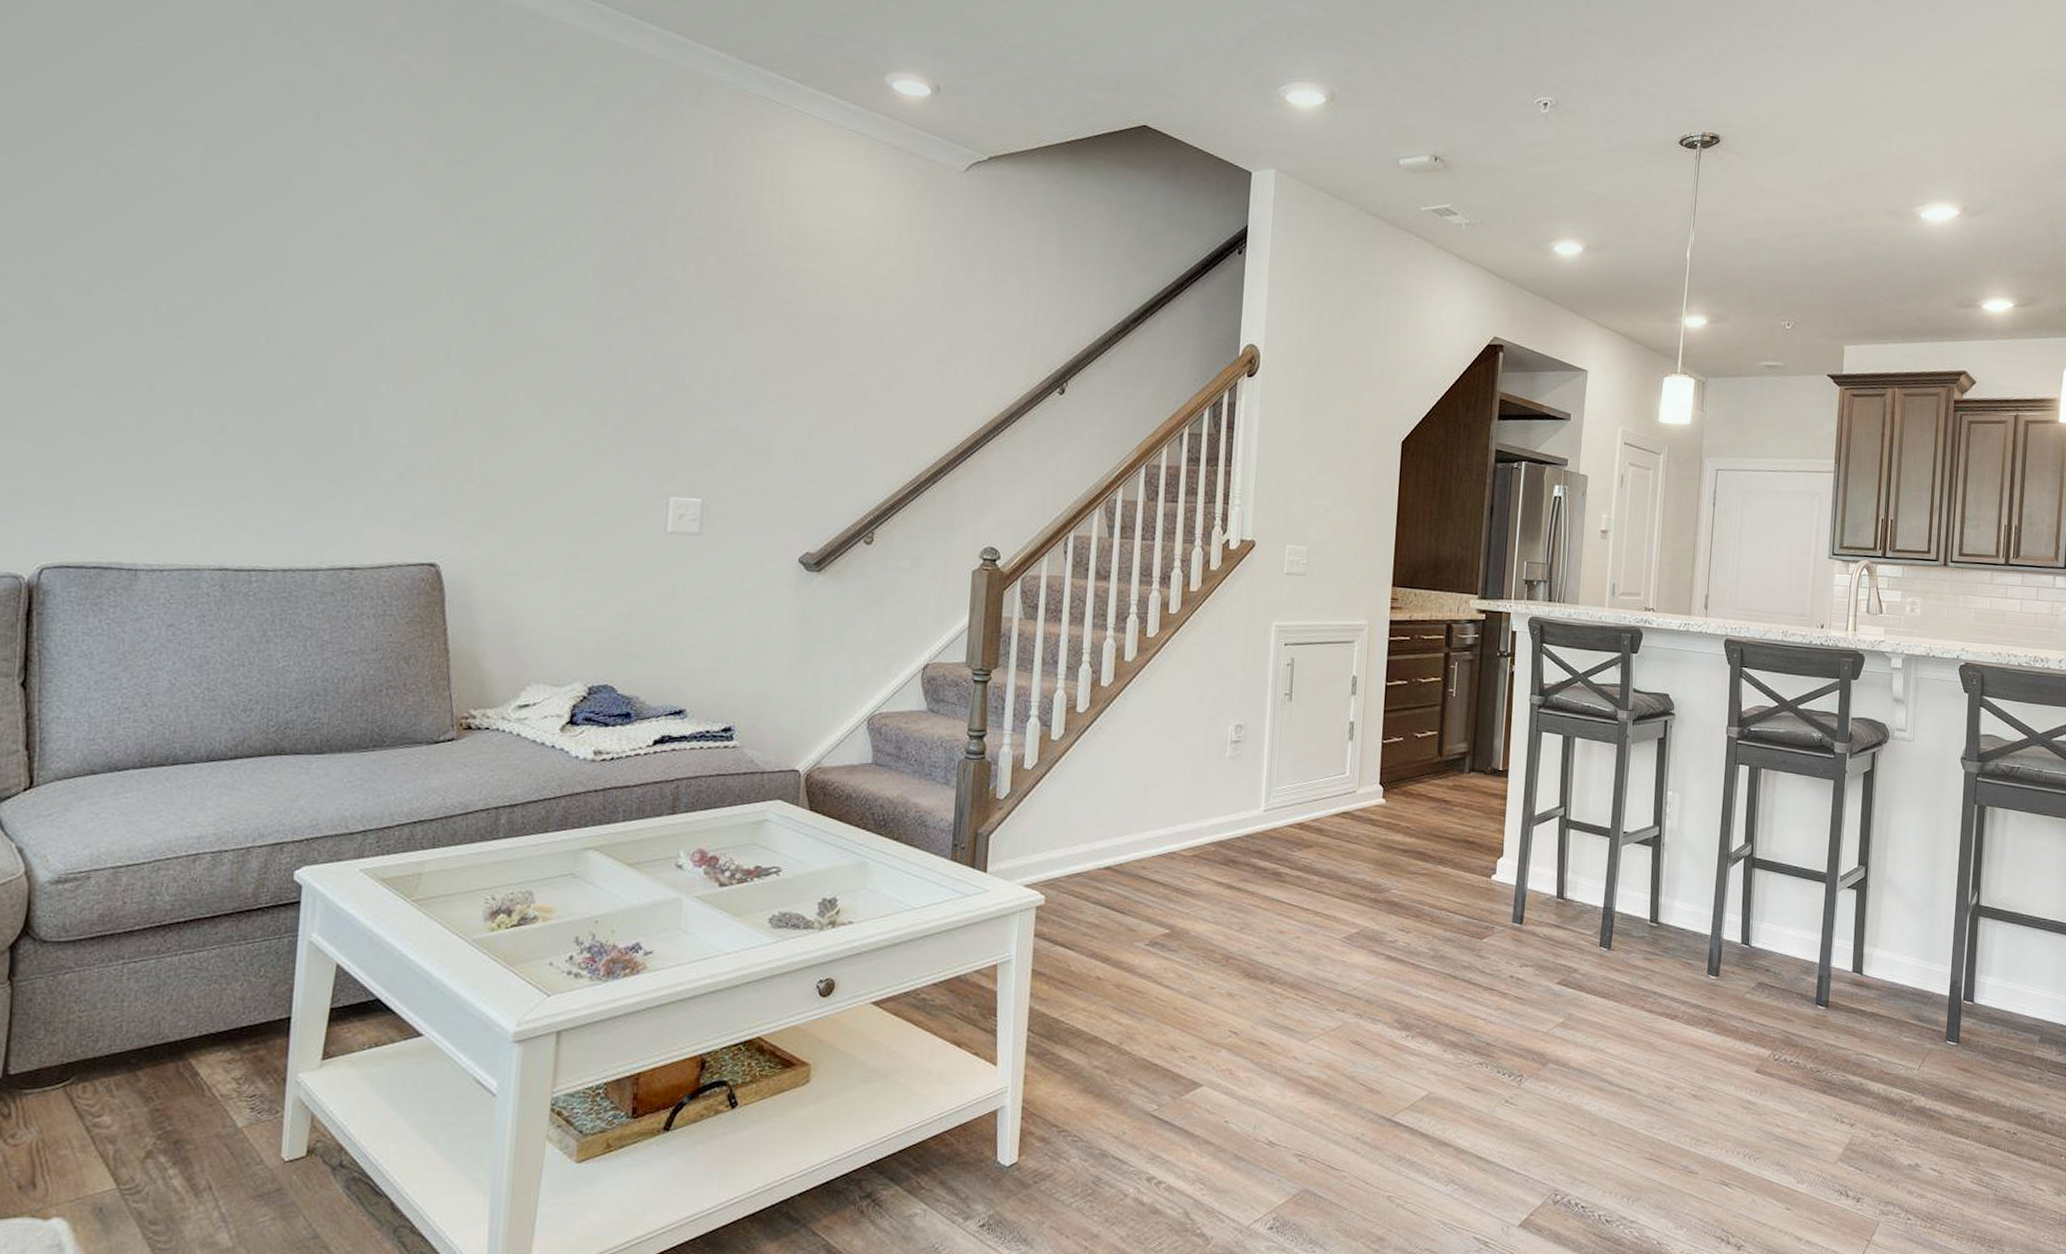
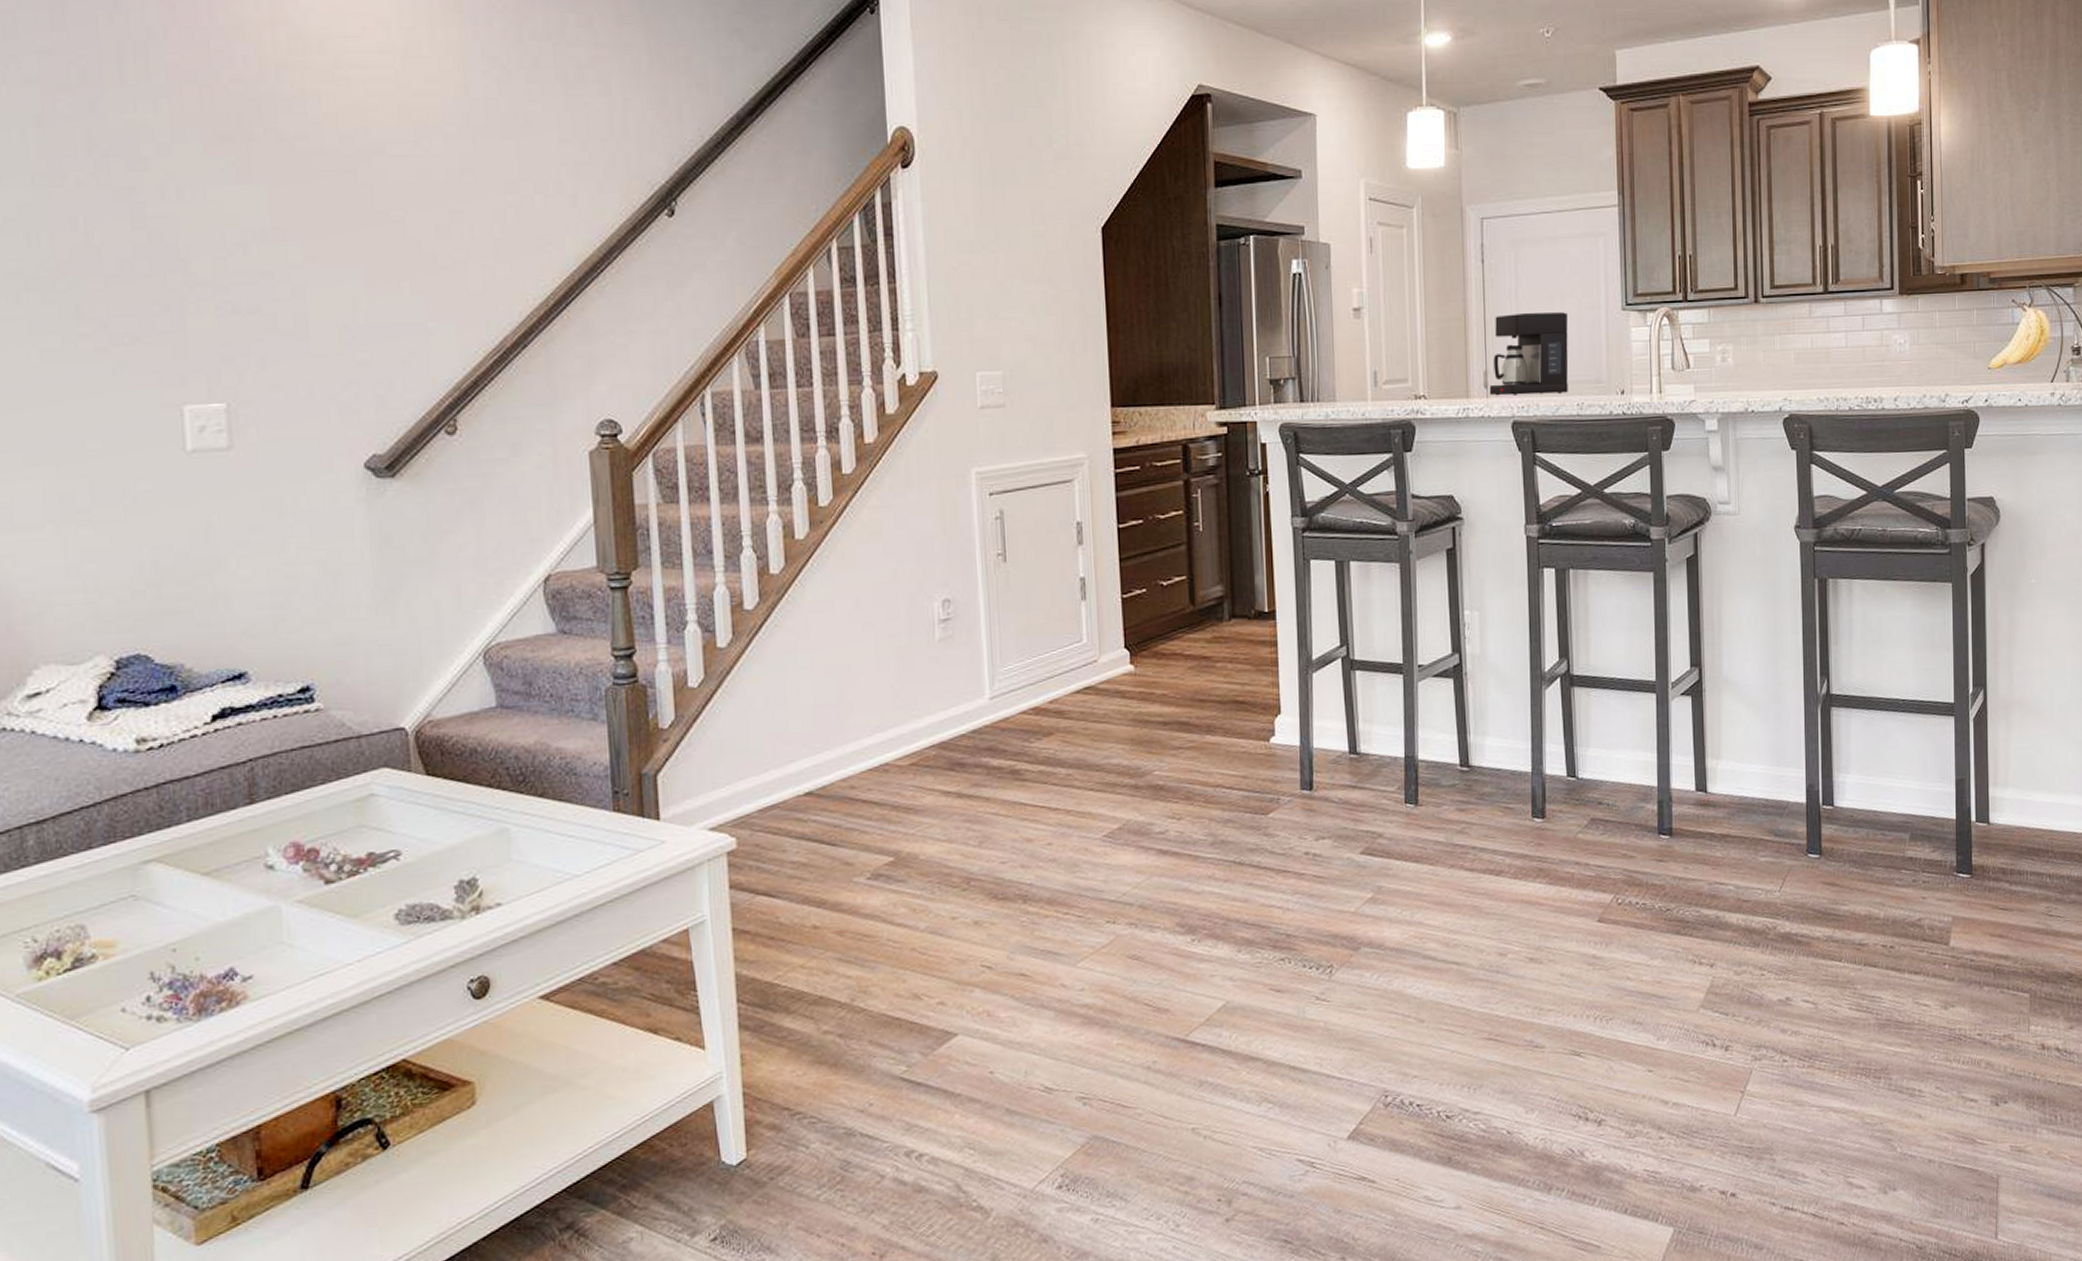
coffee maker: none [1708,550,1781,622] -> present [1489,312,1569,396]

